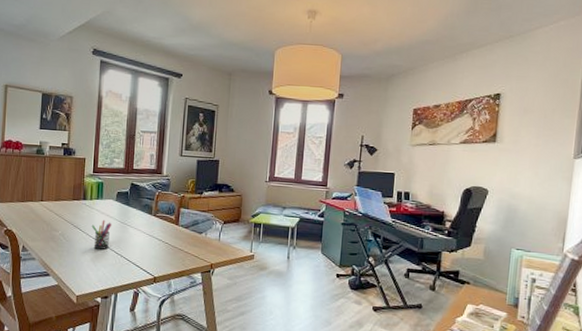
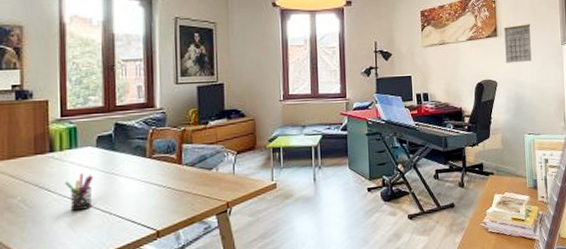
calendar: none [502,131,538,173] -> present [504,24,532,63]

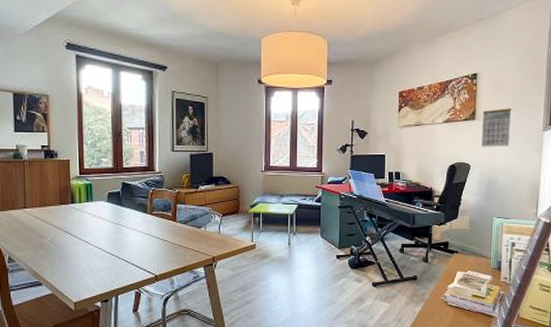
pen holder: present [64,172,94,211] -> none [83,222,106,253]

